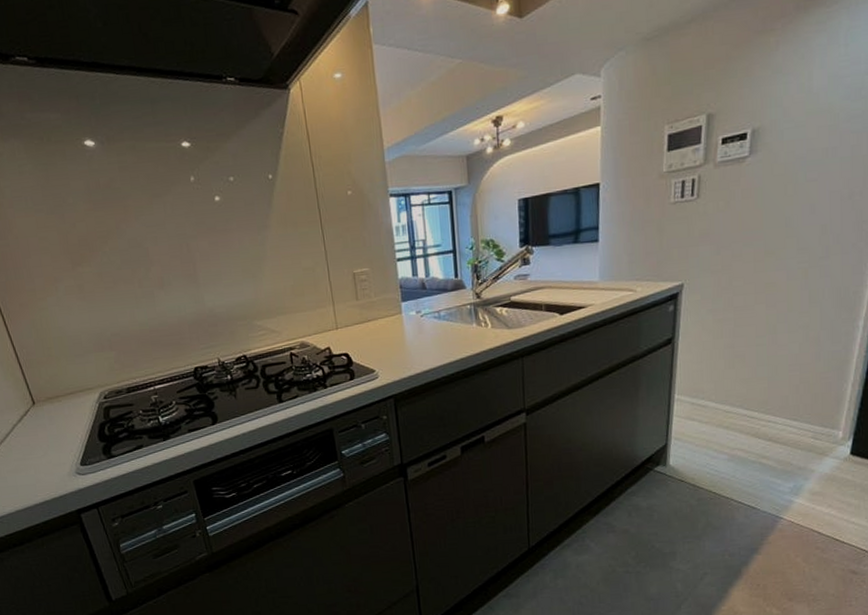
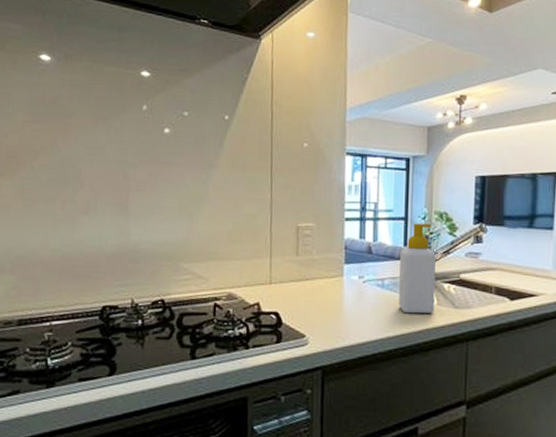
soap bottle: none [452,253,490,340] -> present [399,223,436,314]

